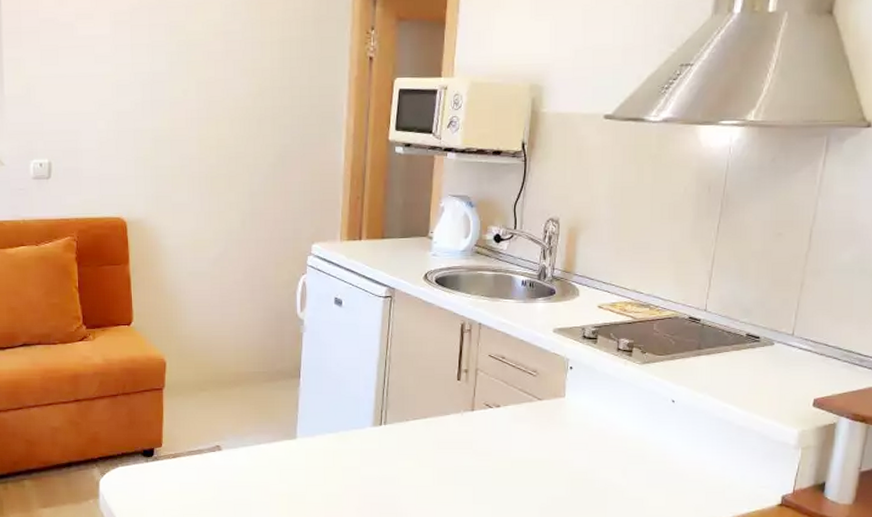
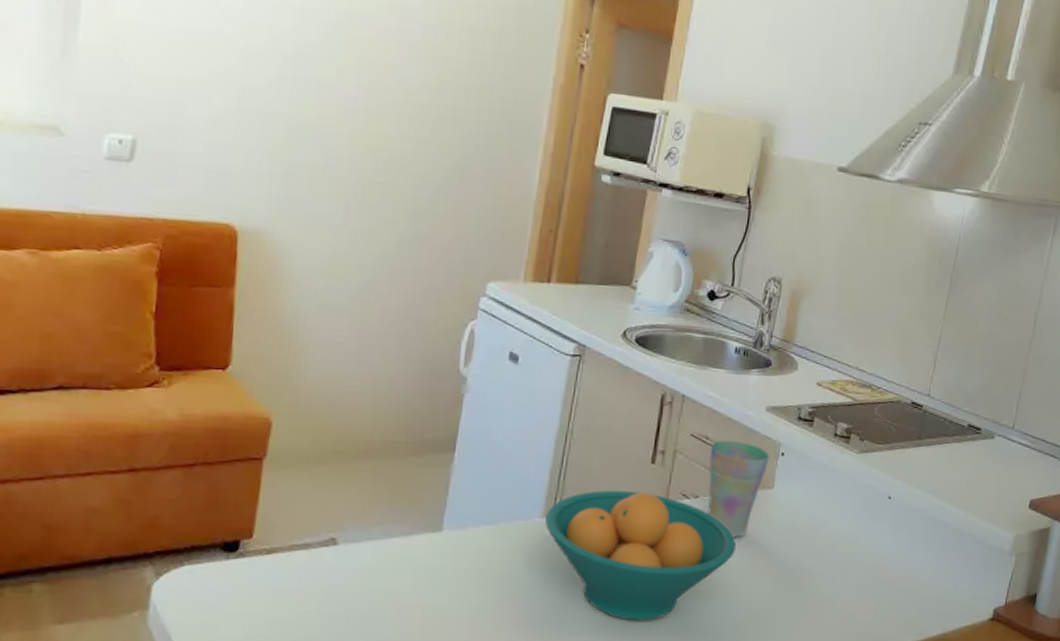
fruit bowl: none [375,403,535,506] -> present [545,490,736,621]
cup: none [506,358,560,439] -> present [708,440,770,538]

